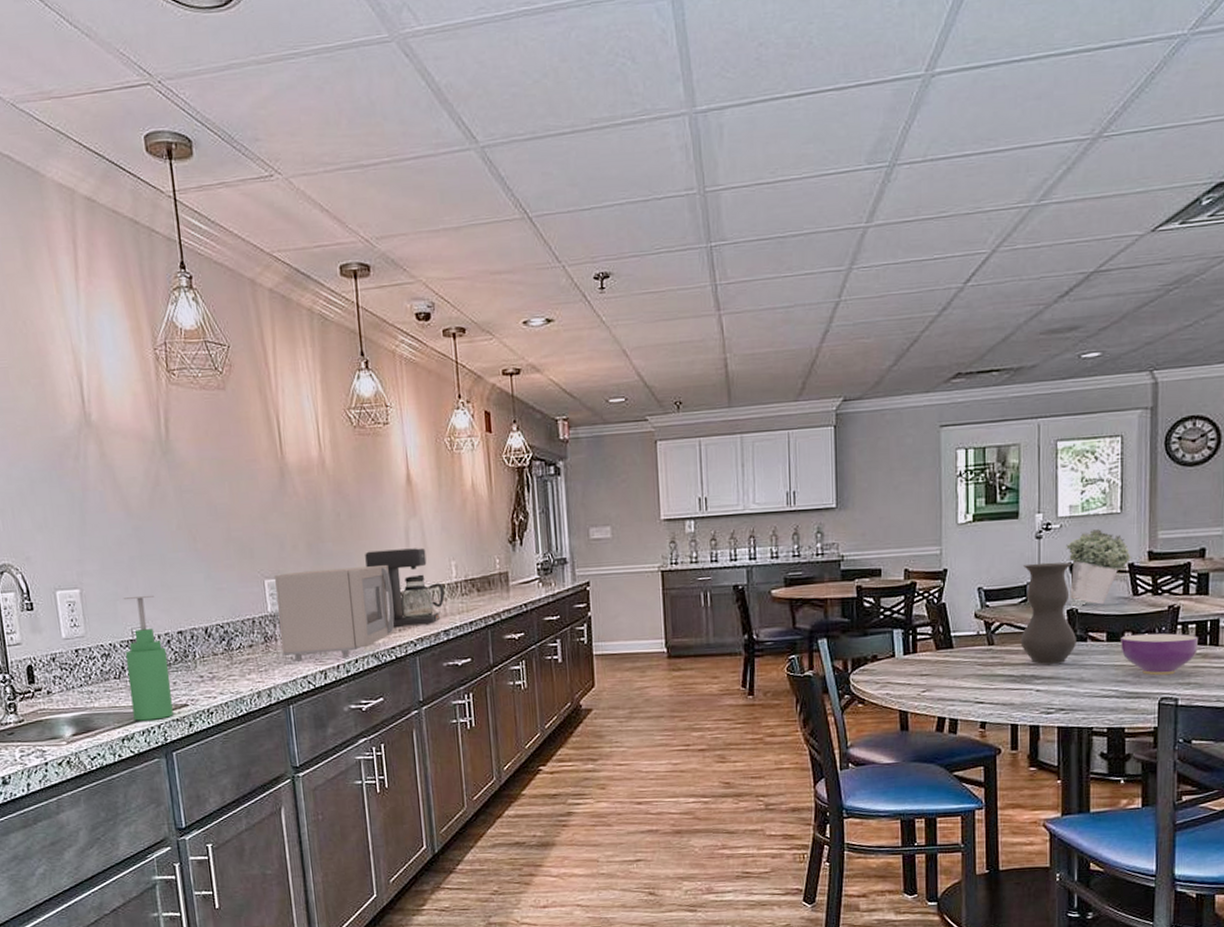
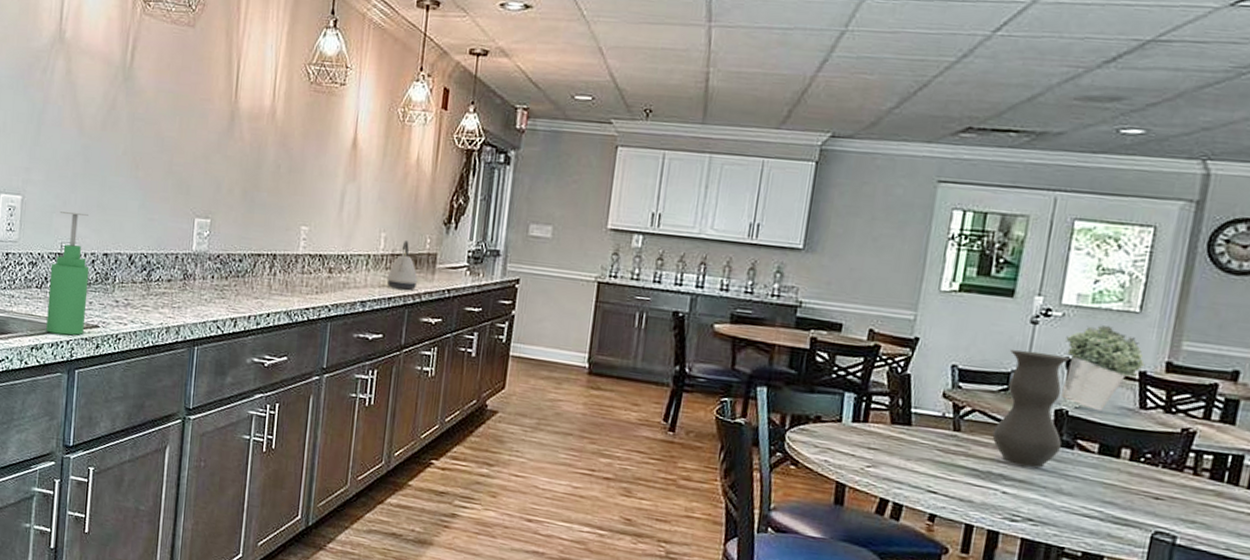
microwave: present [275,565,395,661] -> none [197,215,318,309]
coffee maker: present [365,548,445,627] -> none [296,208,369,294]
kettle: none [464,564,495,612] -> present [387,239,418,290]
bowl: present [1121,633,1198,676] -> none [1114,451,1214,508]

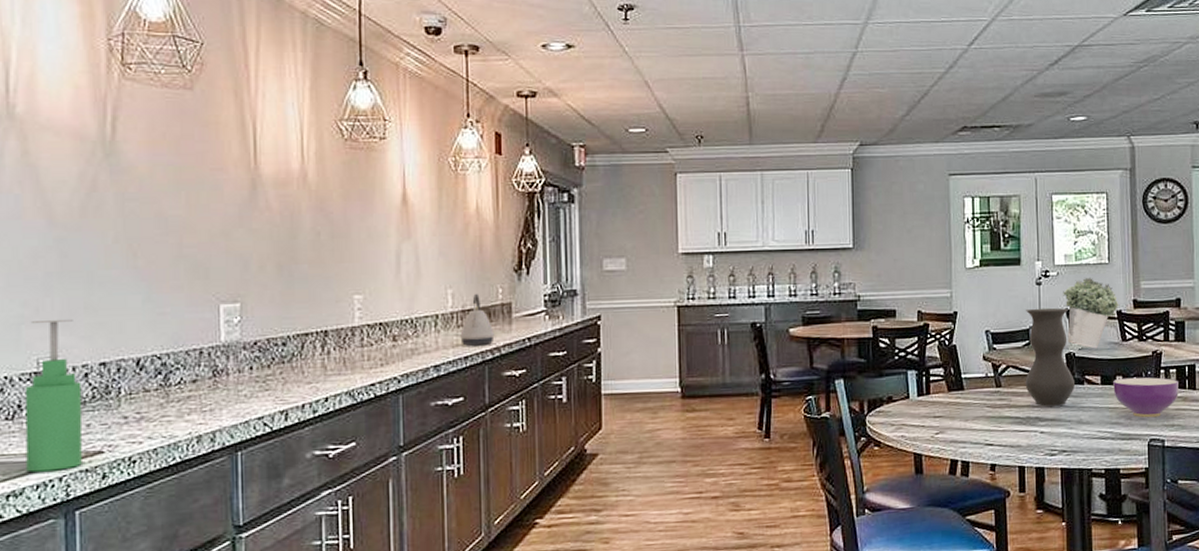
bowl: none [1114,451,1214,508] -> present [1113,377,1179,418]

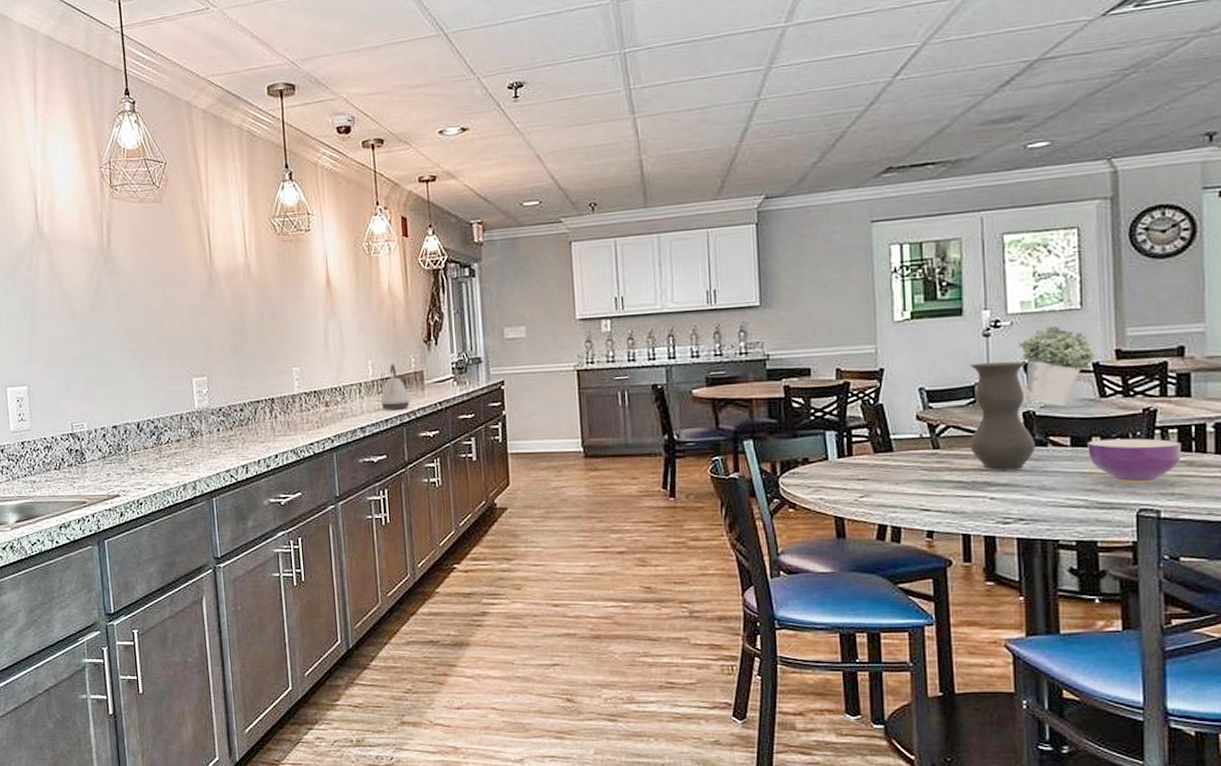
soap dispenser: present [24,318,83,472] -> none [65,391,106,510]

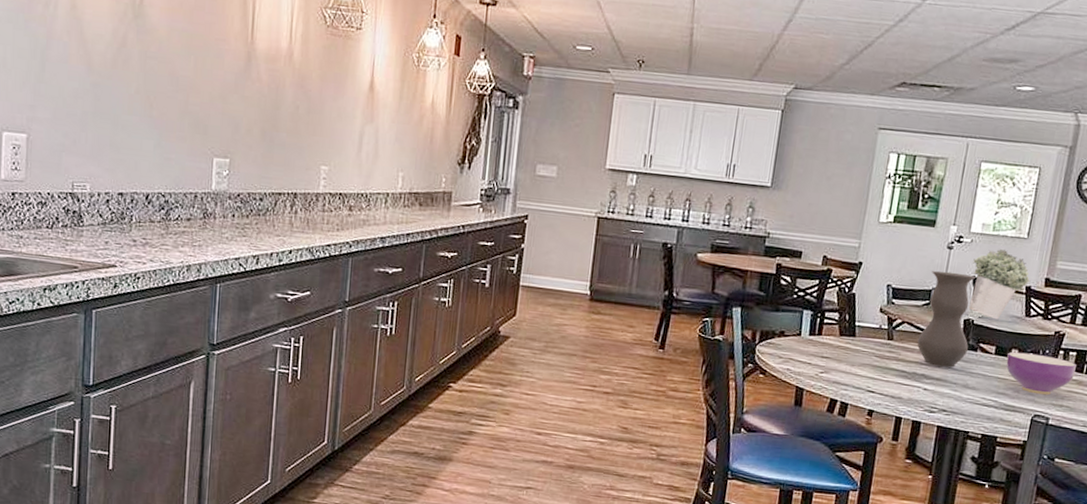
kettle: present [380,363,410,410] -> none [405,179,435,227]

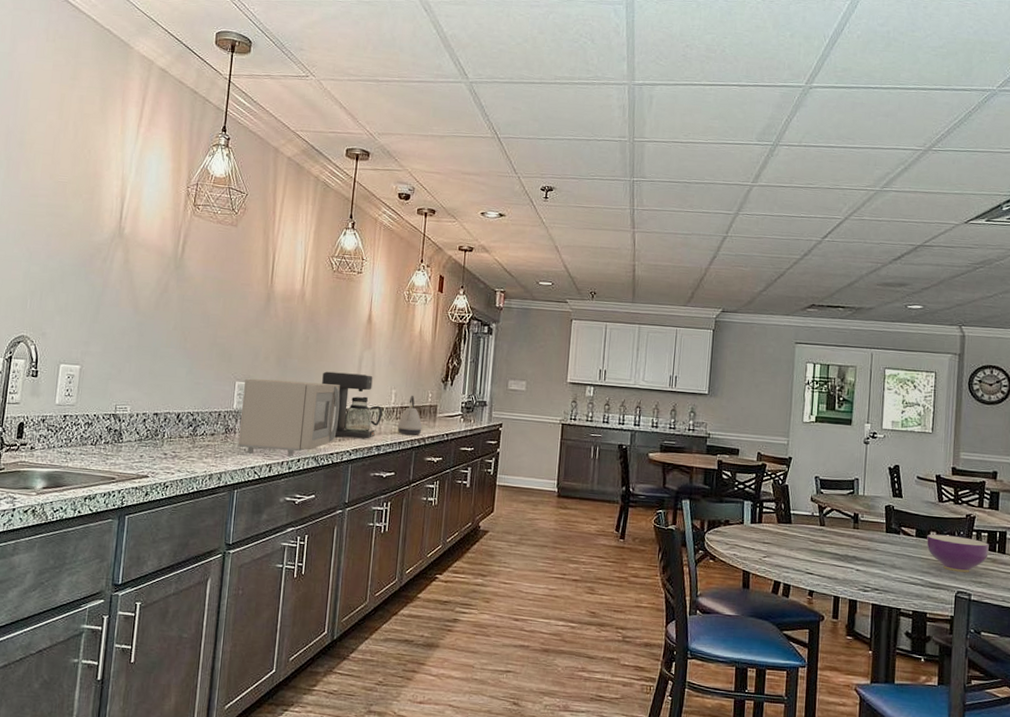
microwave: none [218,154,338,247] -> present [237,378,340,456]
coffee maker: none [316,148,388,230] -> present [322,371,383,440]
kettle: none [405,179,435,227] -> present [397,395,423,435]
vase: present [917,270,976,368] -> none [846,463,892,550]
potted plant: present [968,249,1030,320] -> none [887,443,939,506]

